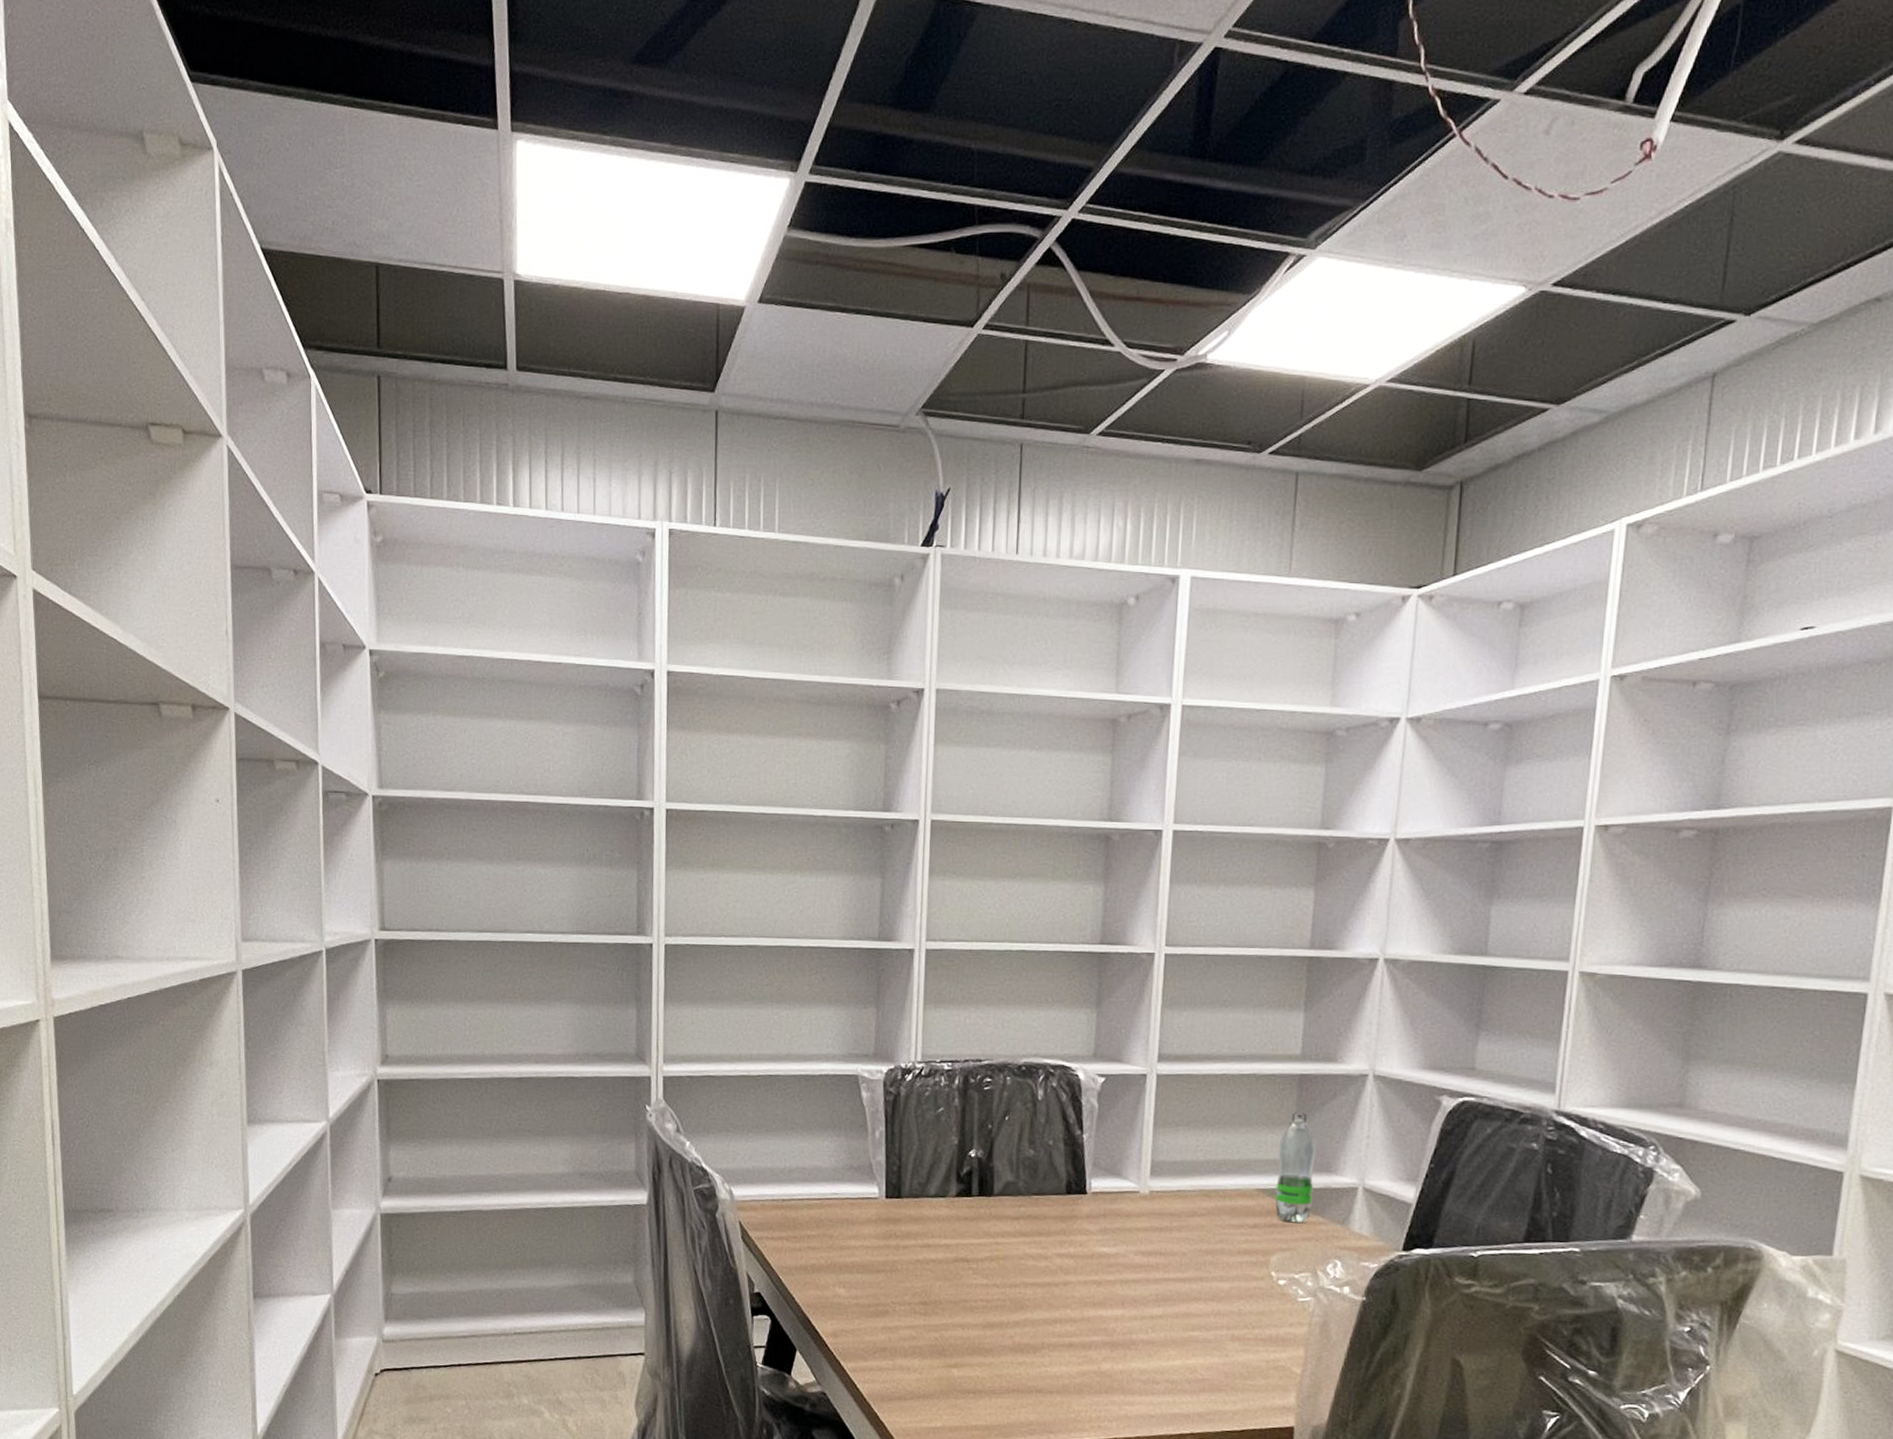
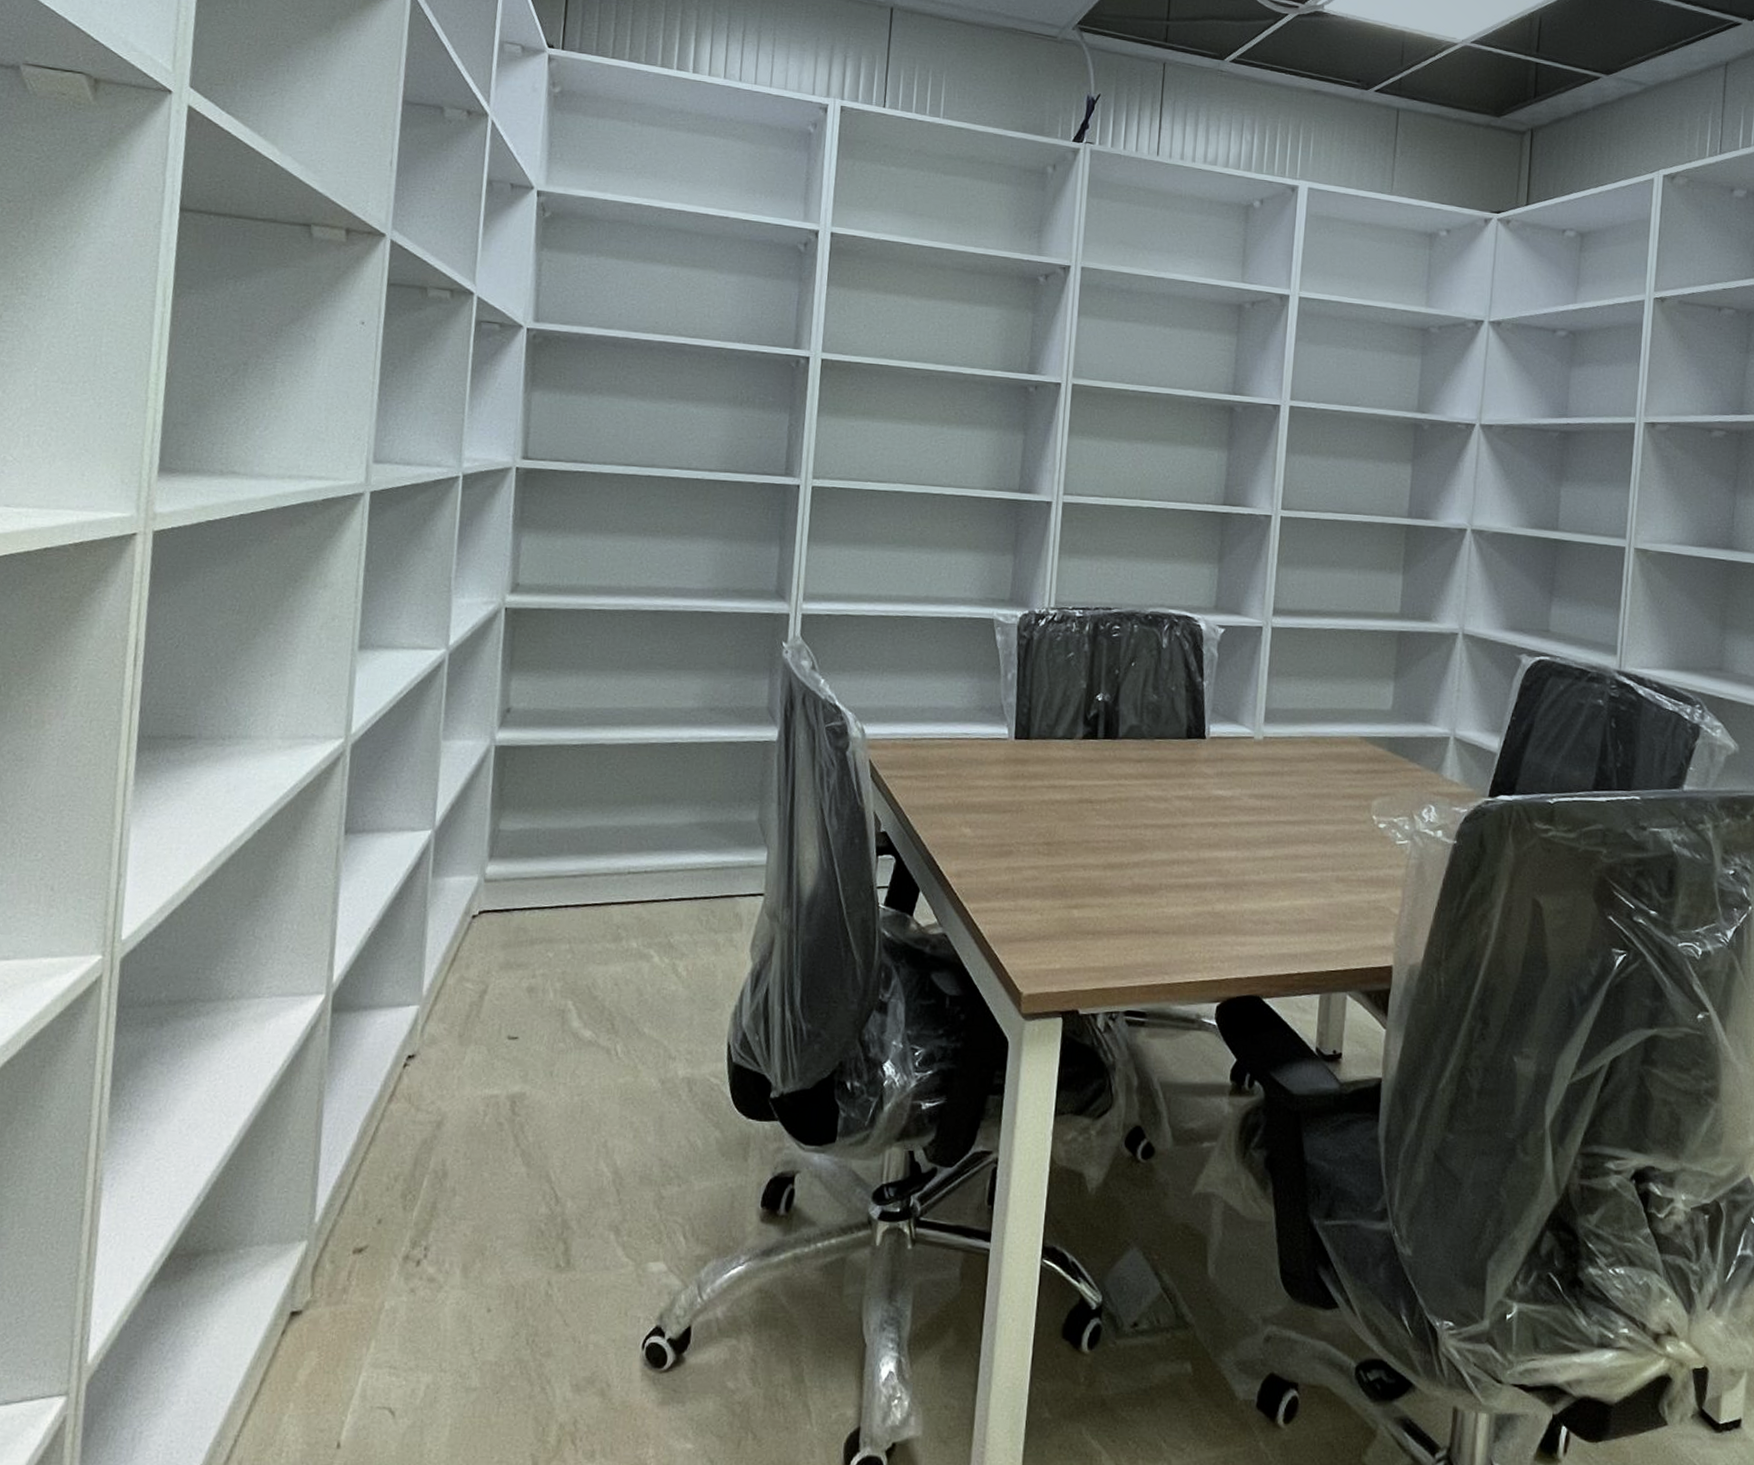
bottle: present [1275,1113,1316,1223] -> none [1376,666,1413,770]

